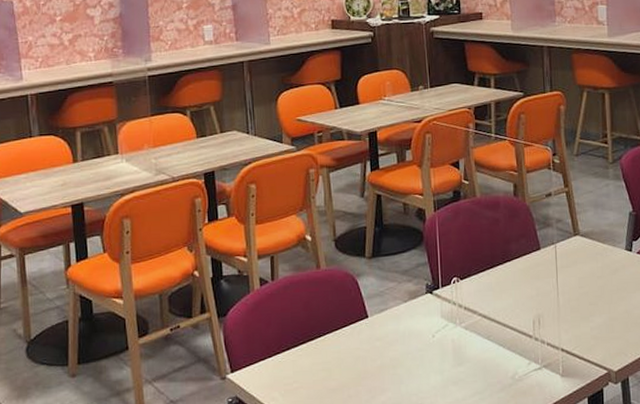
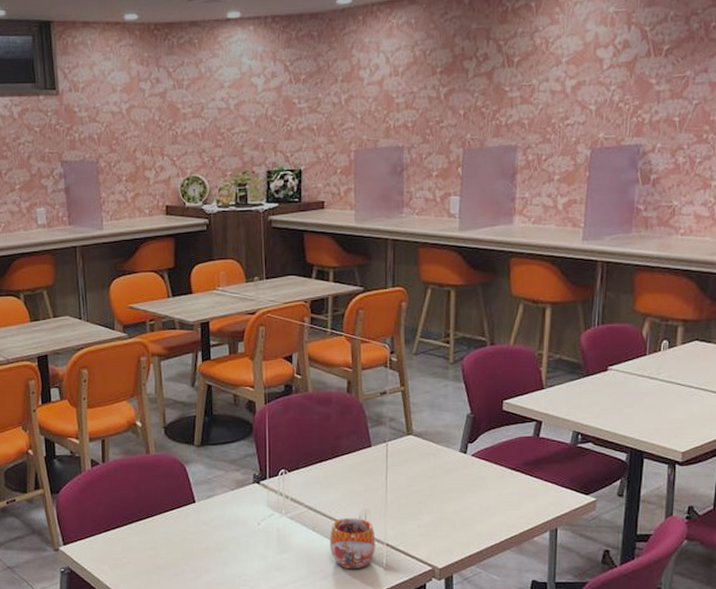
mug: none [505,323,551,379] -> present [329,518,375,569]

